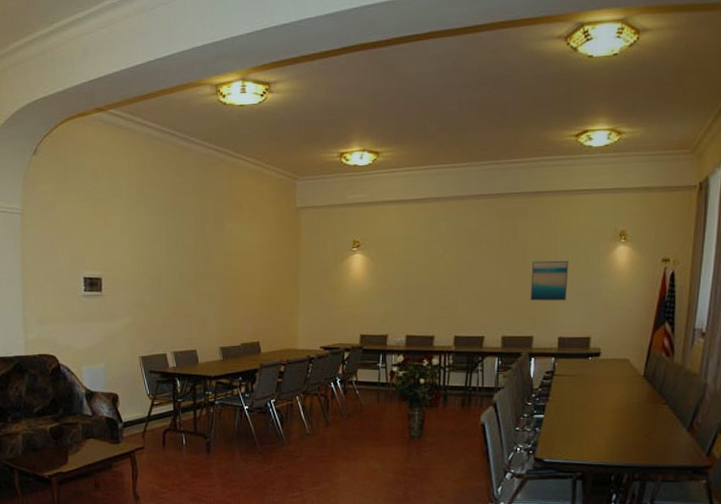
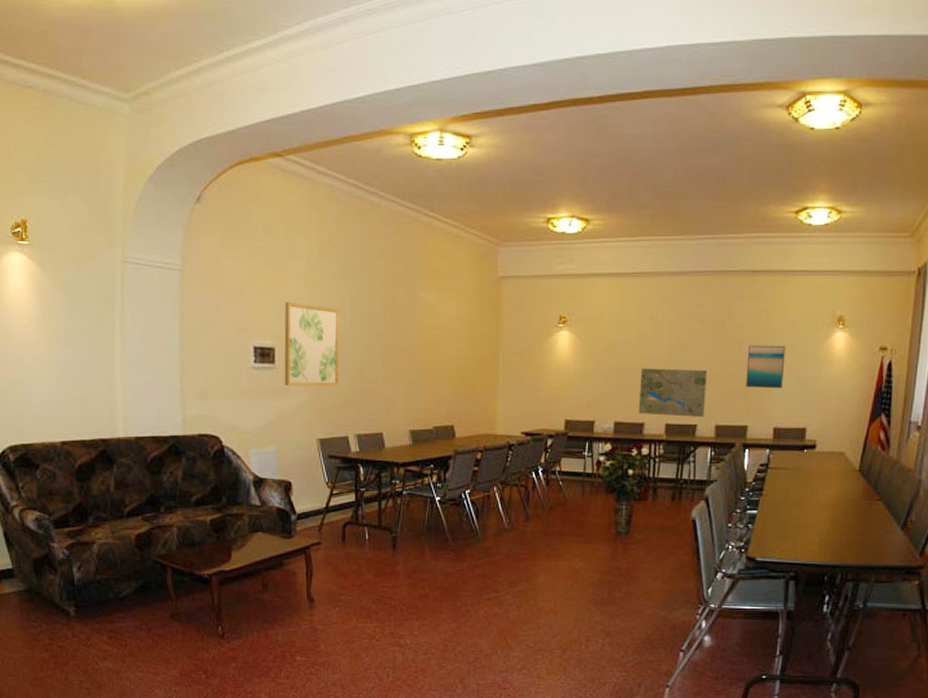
wall art: none [109,237,158,311] -> present [284,301,340,387]
road map: none [428,285,492,330] -> present [638,368,707,418]

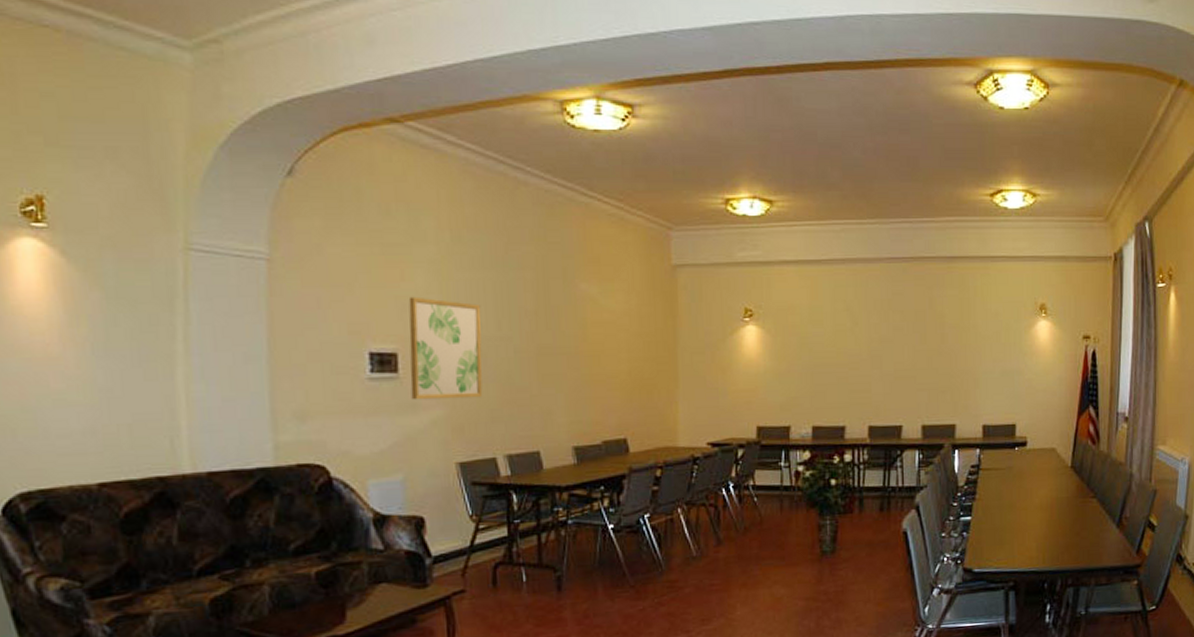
road map: present [638,368,707,418] -> none [838,364,910,418]
wall art: present [746,345,786,389] -> none [950,336,990,384]

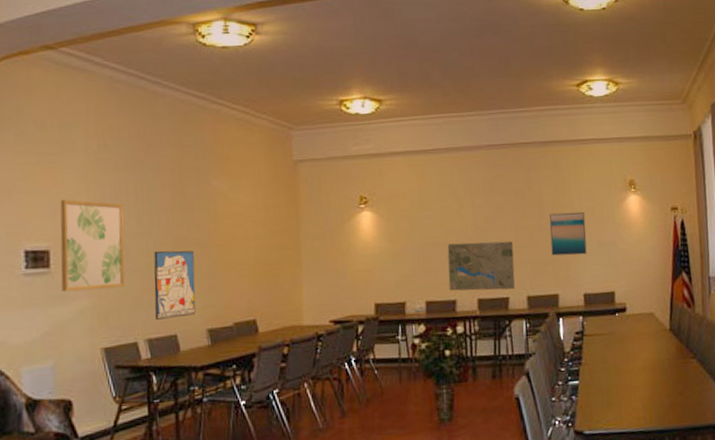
wall art: none [514,358,561,434] -> present [154,250,196,320]
road map: none [838,364,910,418] -> present [447,240,515,291]
wall art: none [950,336,990,384] -> present [549,211,587,256]

